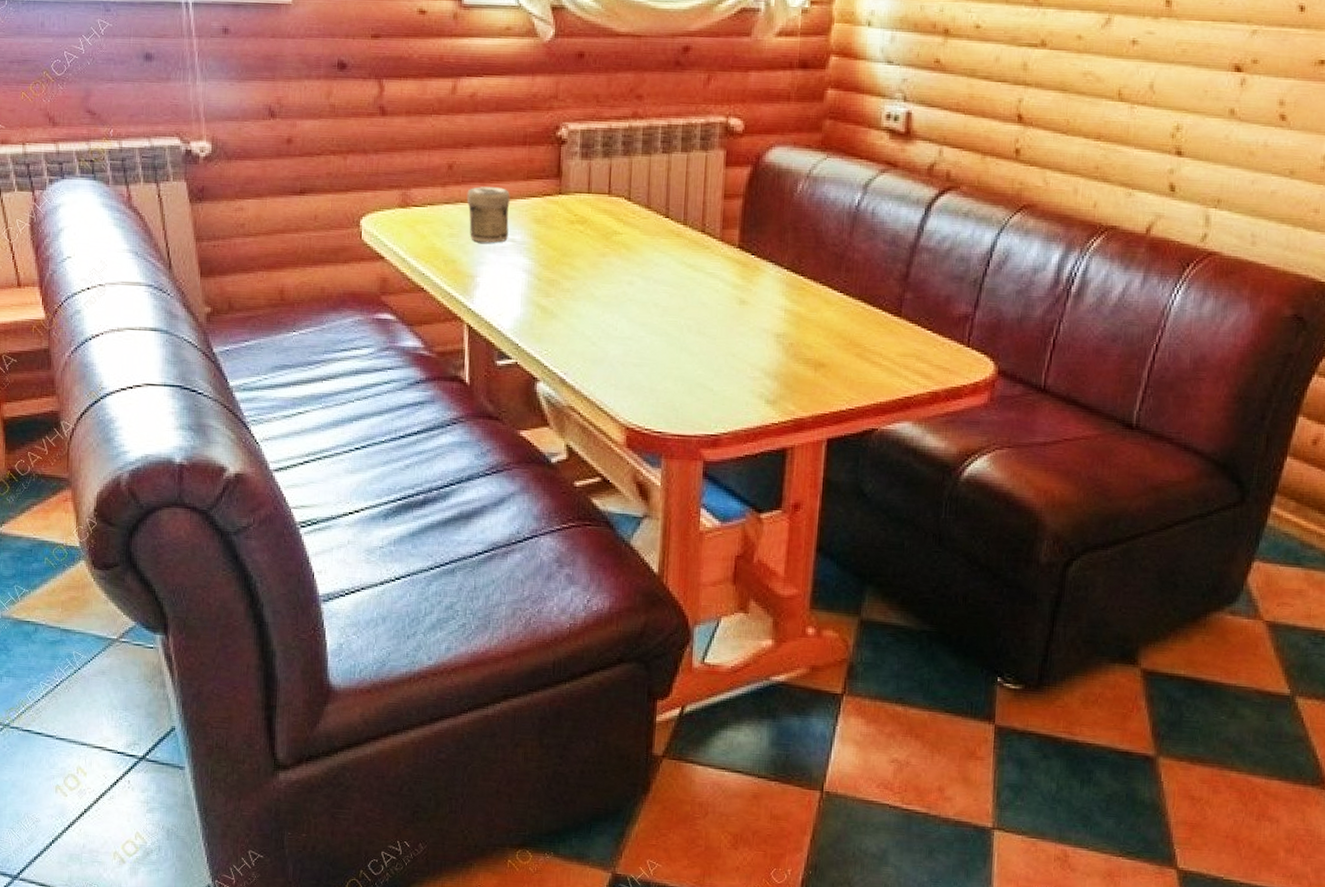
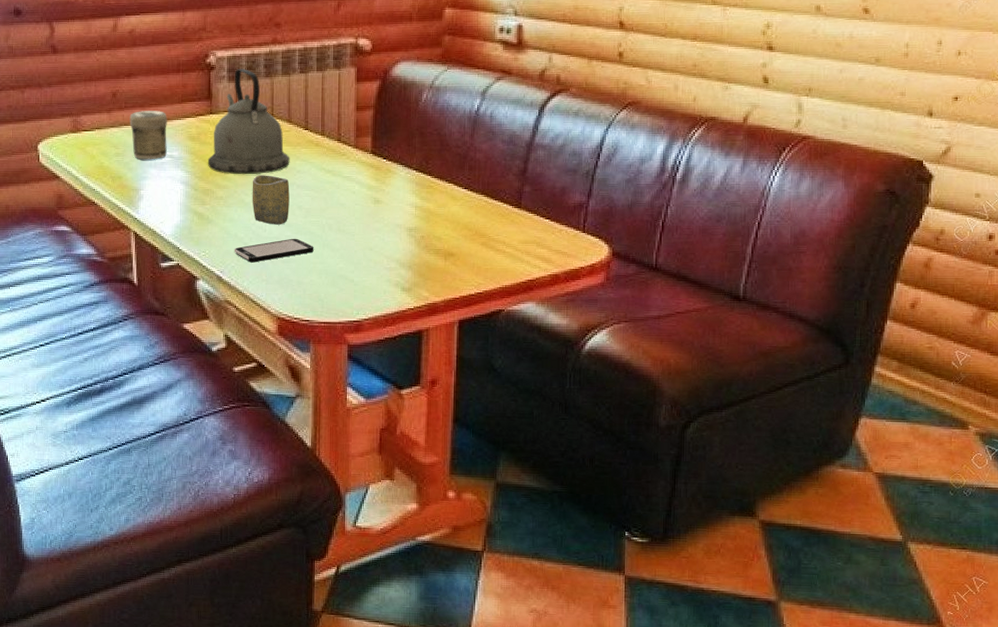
kettle: none [553,145,648,266] -> present [207,69,290,175]
smartphone: none [580,339,670,365] -> present [234,238,314,263]
cup: none [602,266,646,324] -> present [252,175,290,225]

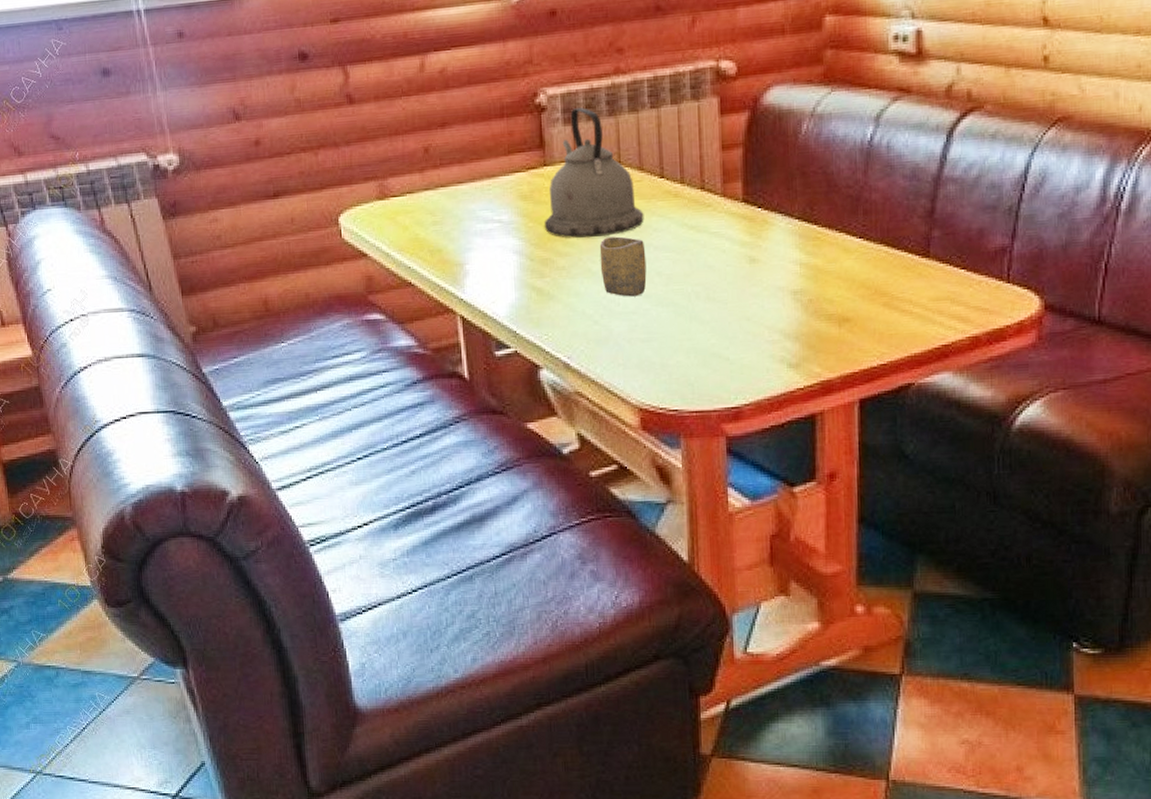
jar: present [129,111,167,160] -> none [446,166,494,228]
smartphone: present [234,238,314,263] -> none [582,311,679,345]

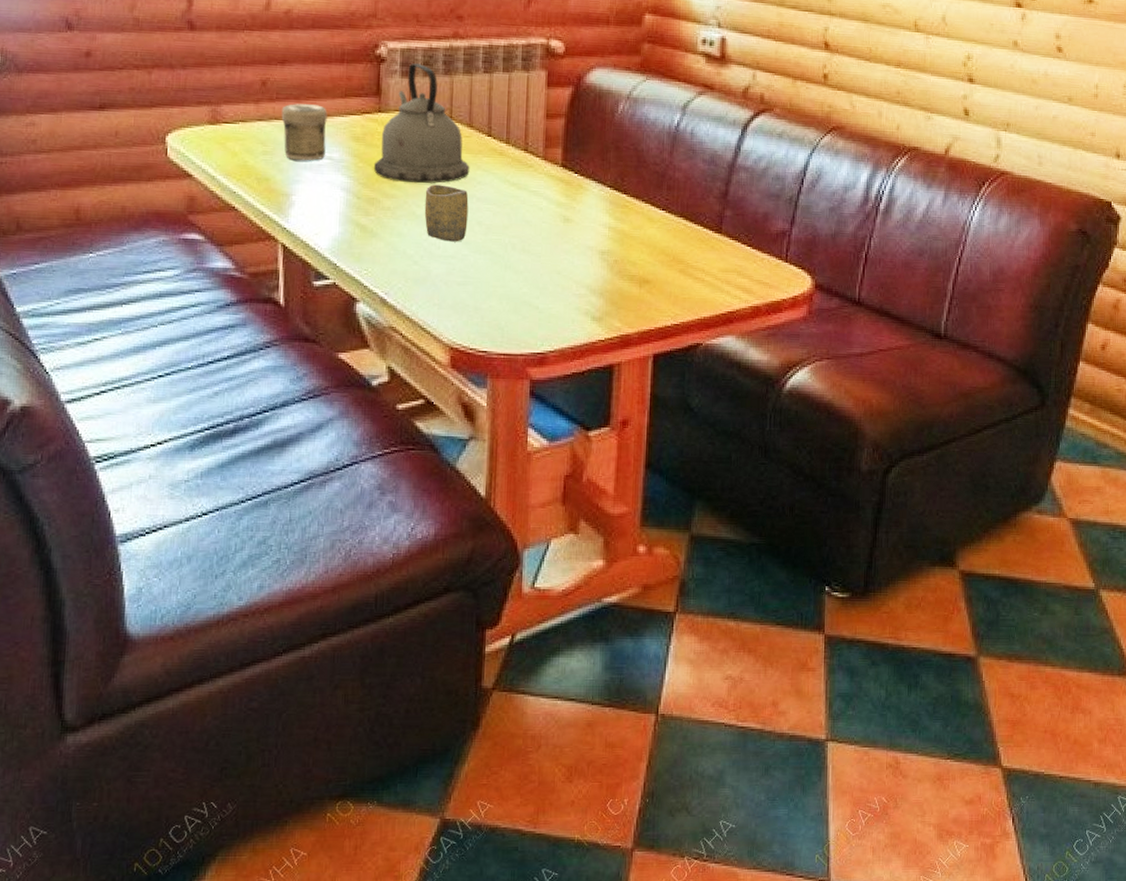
jar: none [446,166,494,228] -> present [281,104,327,161]

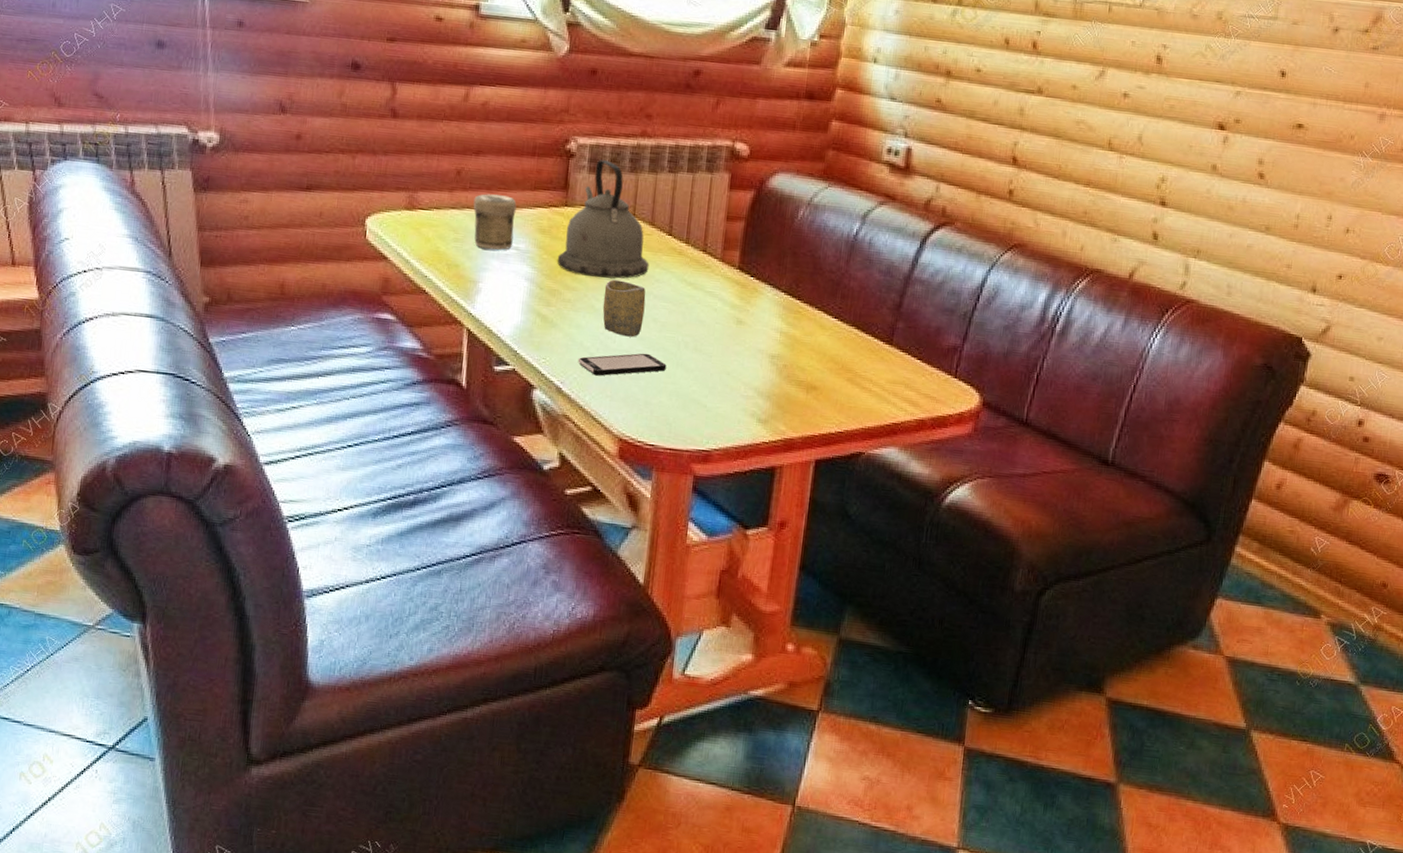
smartphone: none [401,257,495,284] -> present [577,353,667,376]

